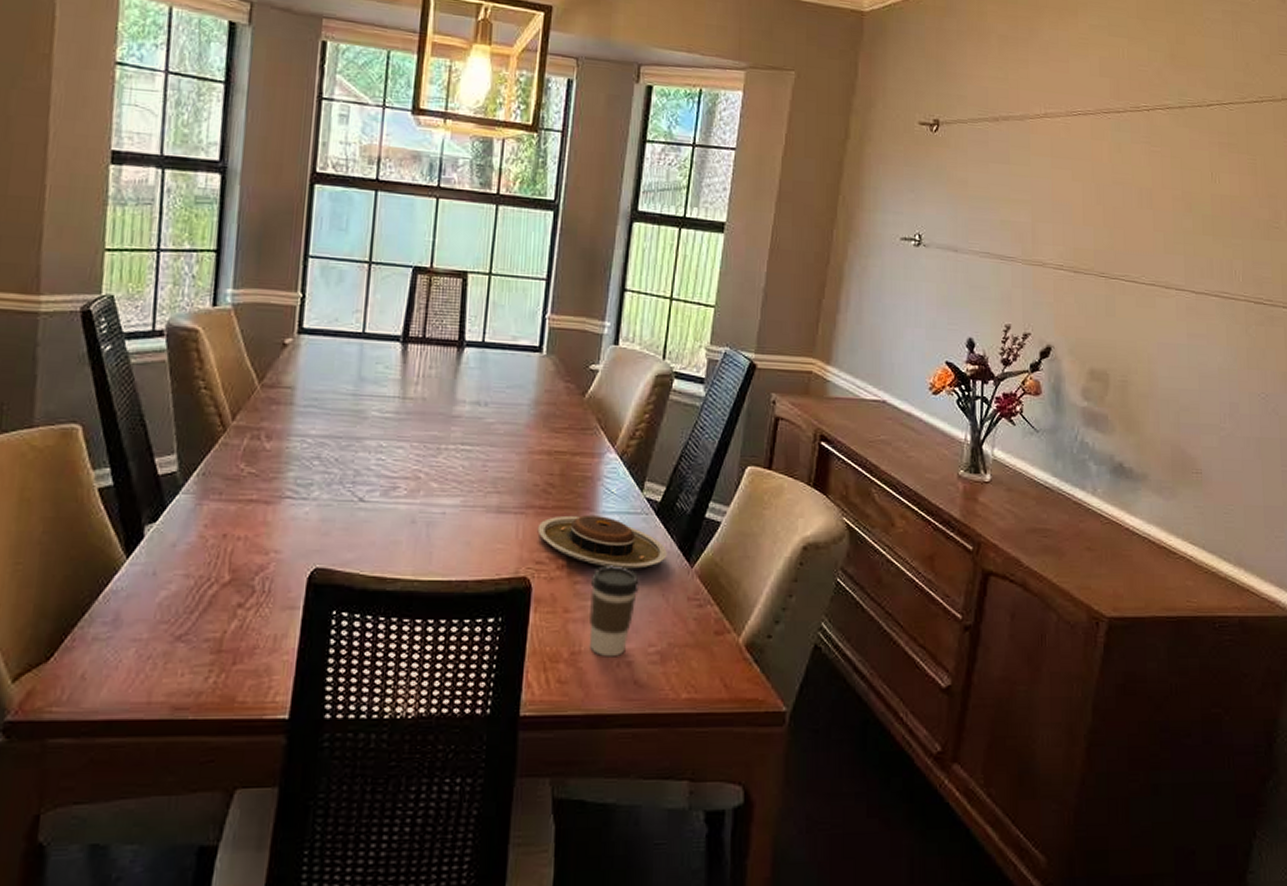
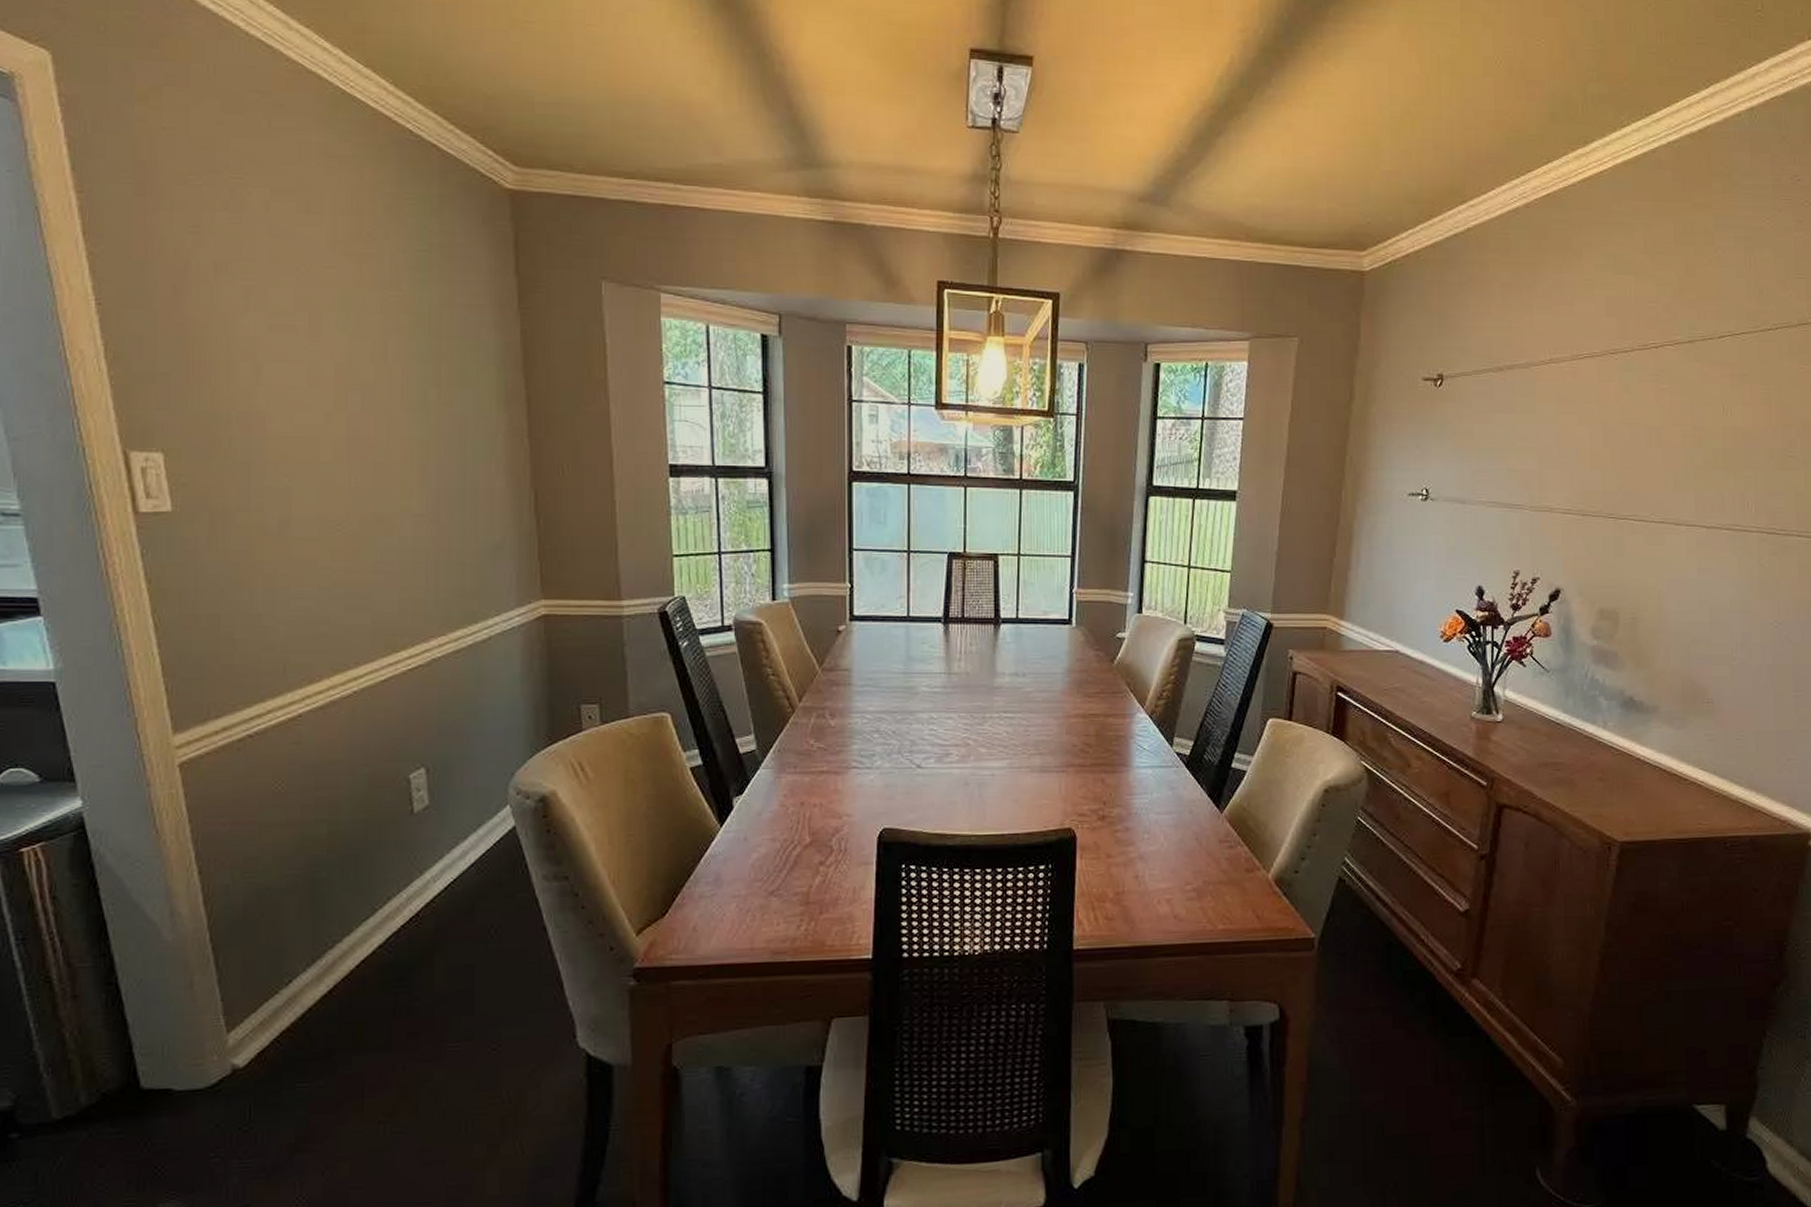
plate: present [537,515,667,569] -> none [1078,770,1198,817]
coffee cup: present [589,565,639,657] -> none [1130,814,1174,896]

